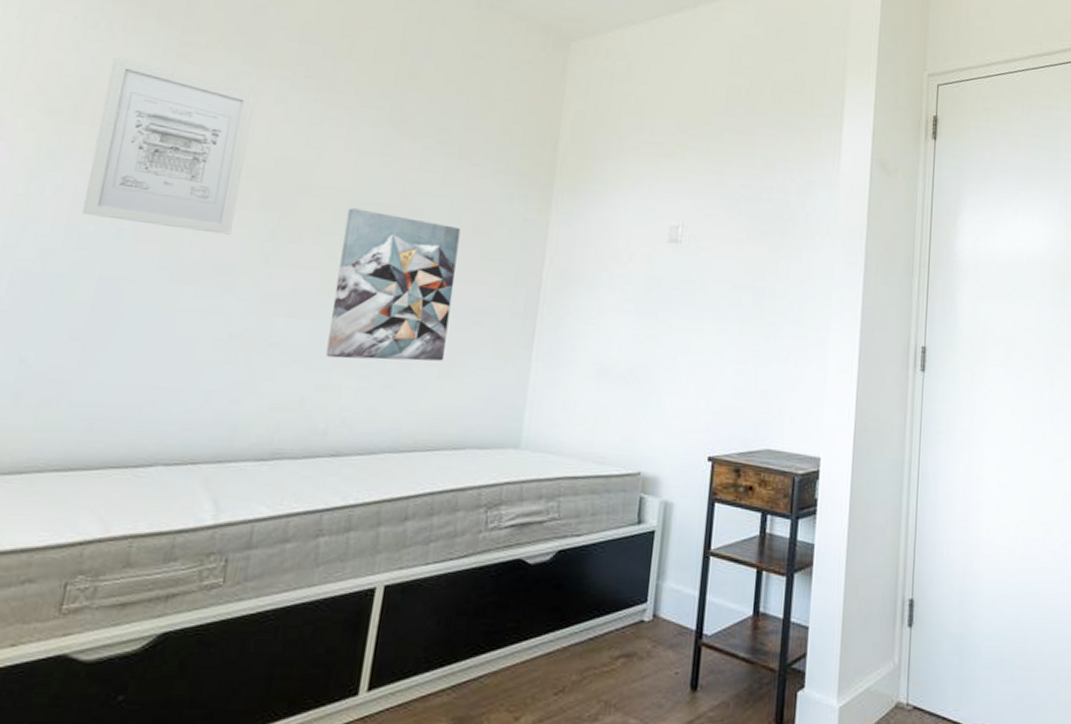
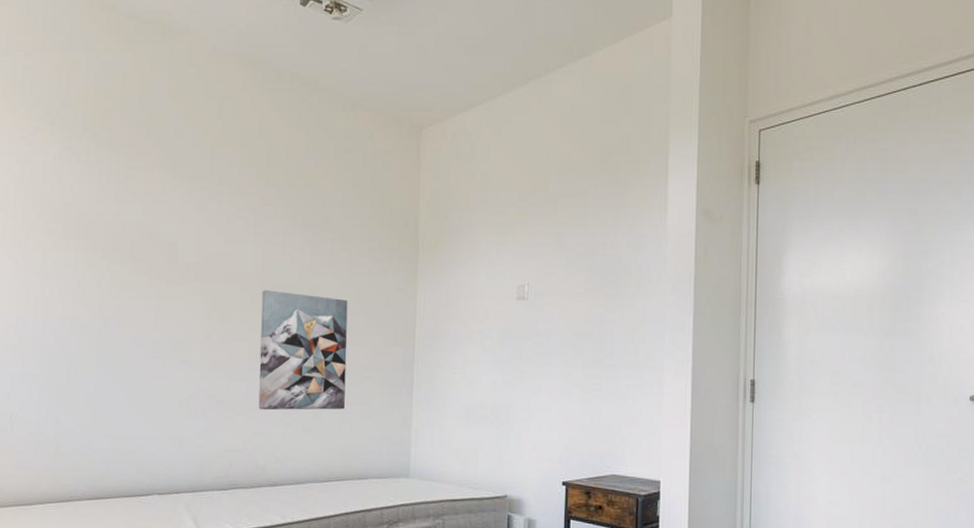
wall art: present [82,57,255,235] -> none [80,185,185,318]

